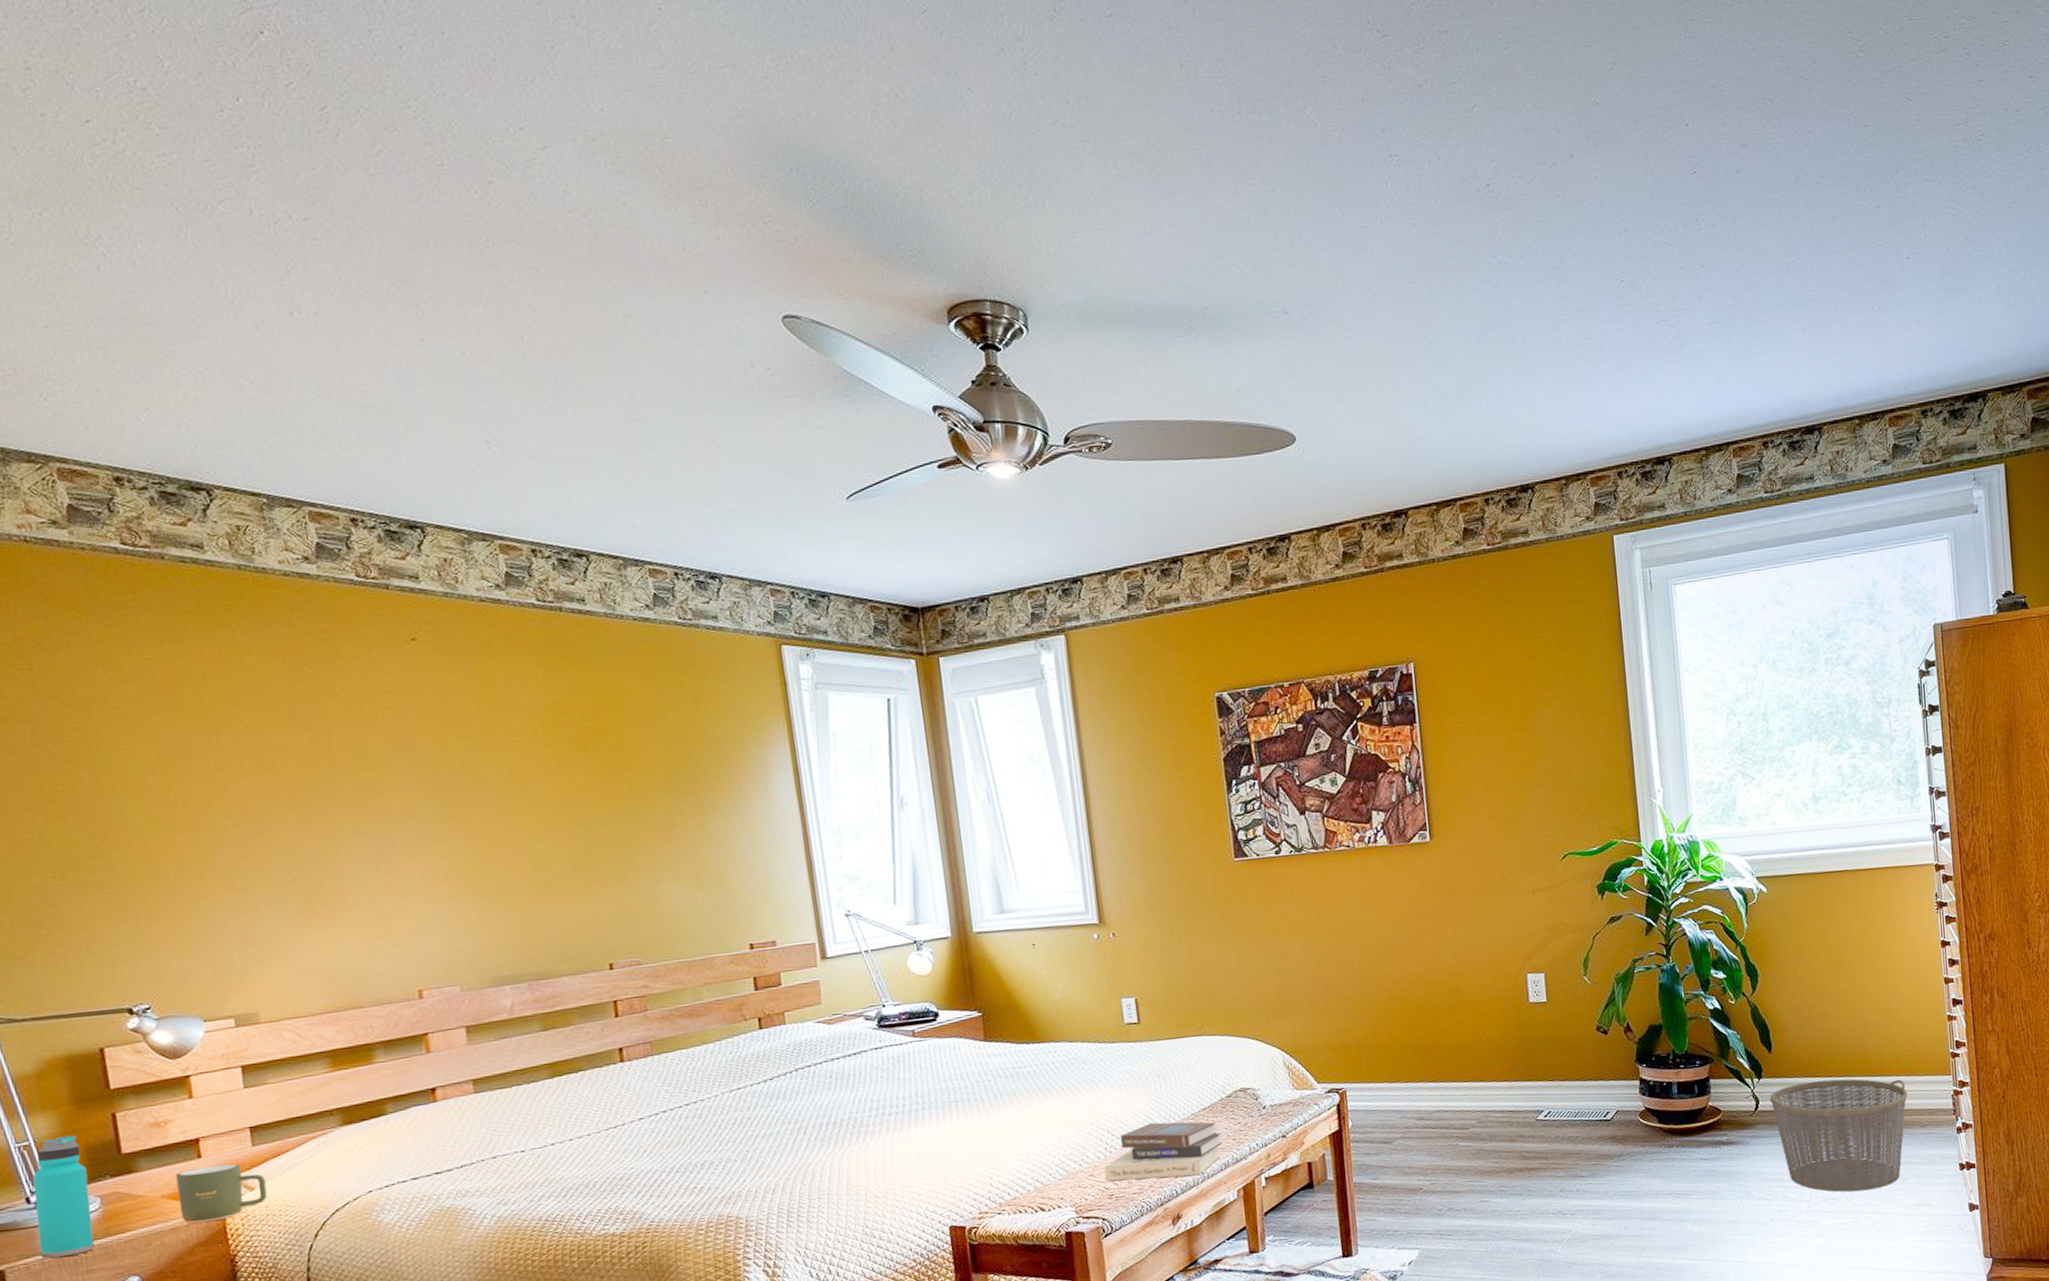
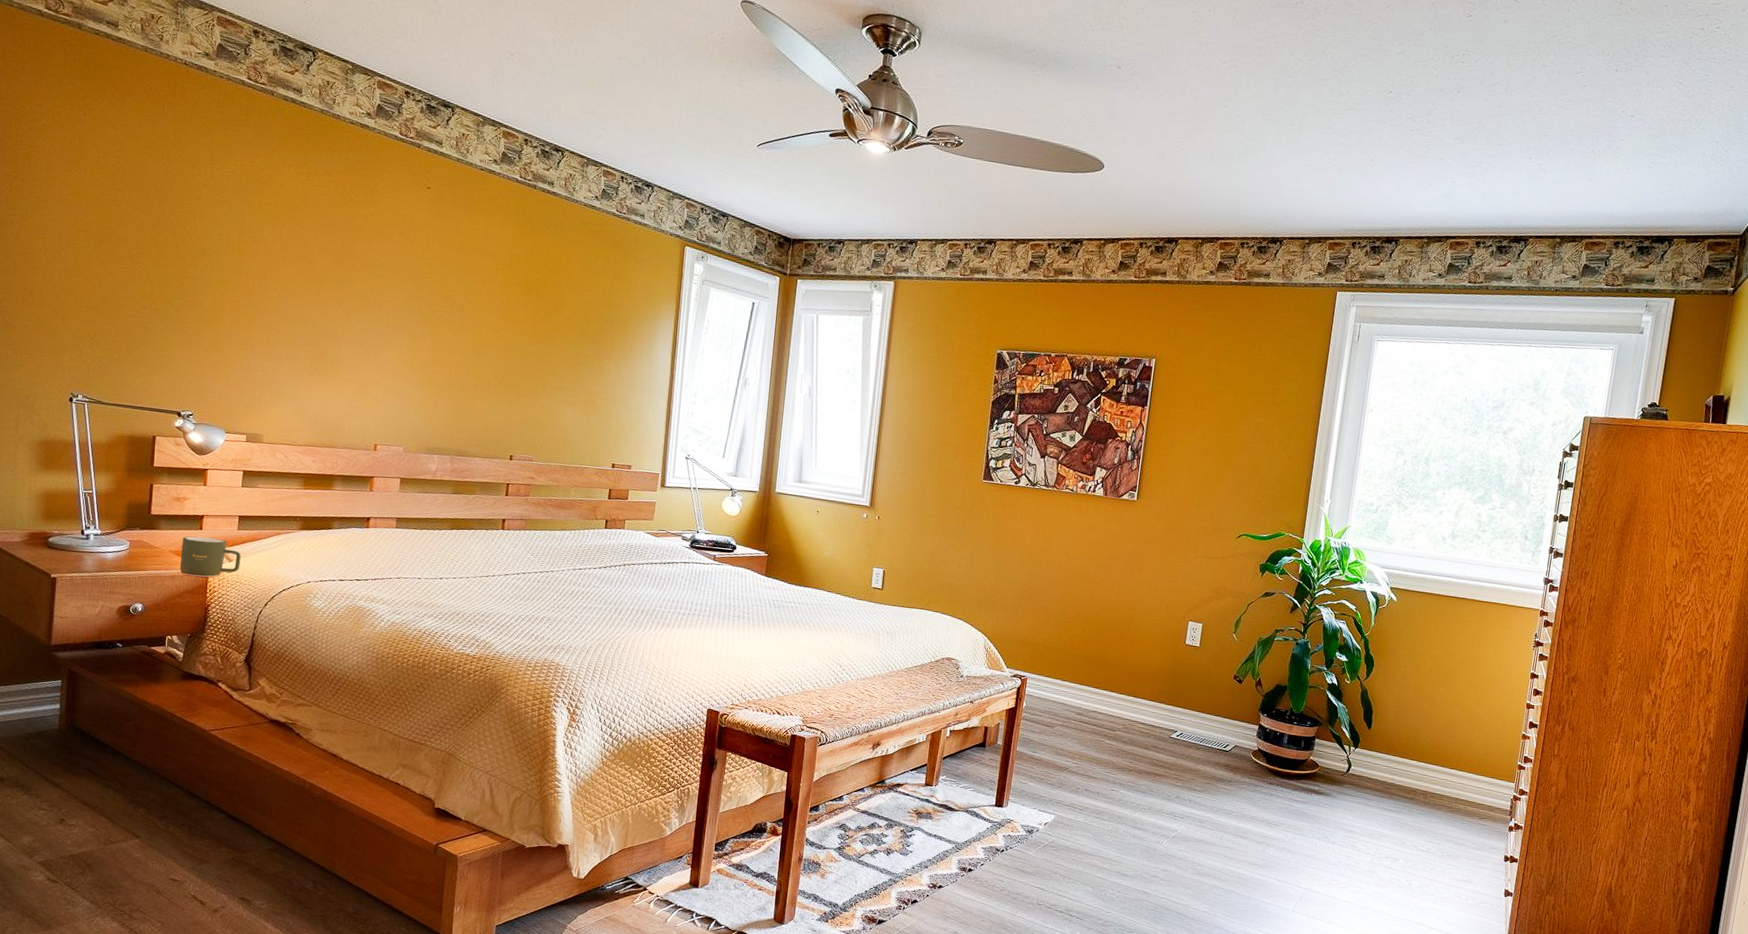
water bottle: present [32,1135,95,1259] -> none [82,492,125,579]
books: present [1103,1121,1223,1181] -> none [830,667,925,716]
basket: present [1769,1078,1908,1192] -> none [1360,759,1475,859]

